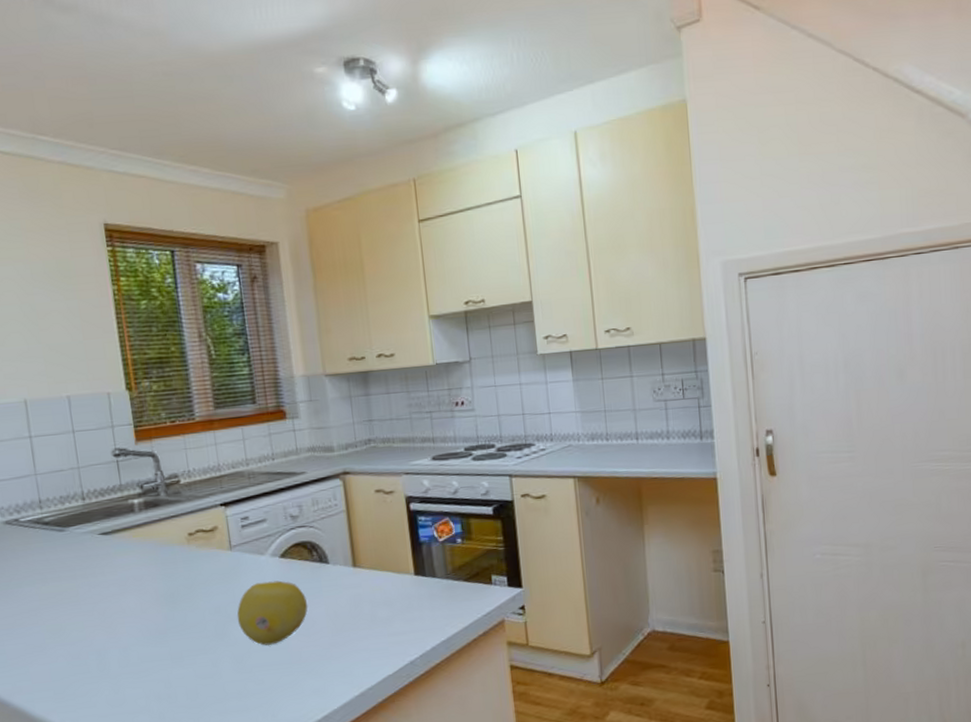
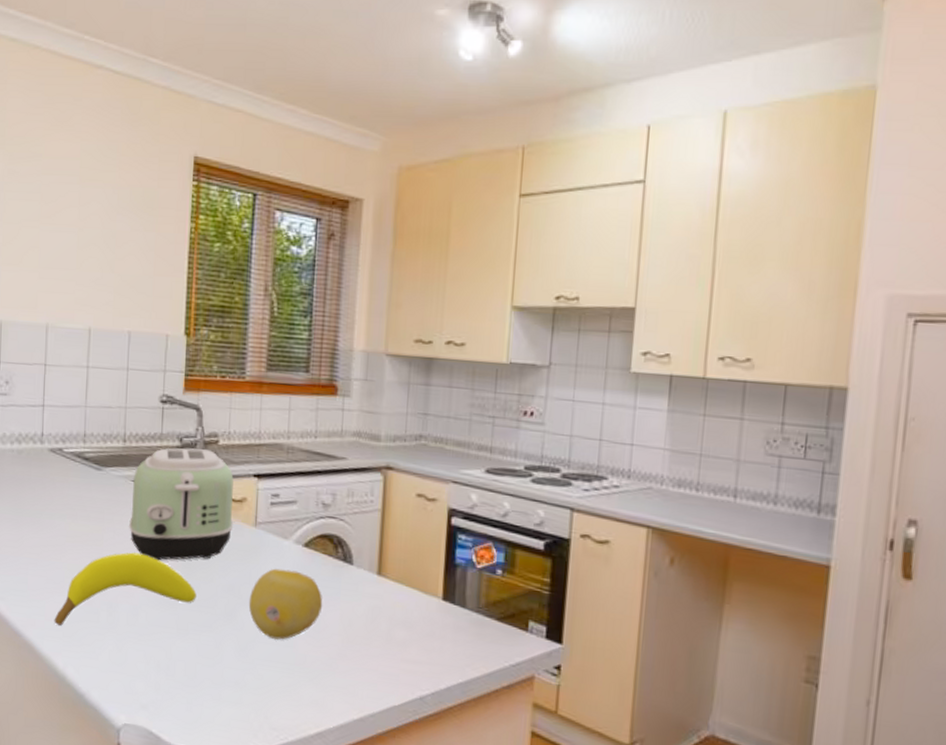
banana: none [41,599,185,686] -> present [54,552,197,626]
toaster: none [99,490,210,602] -> present [129,448,234,561]

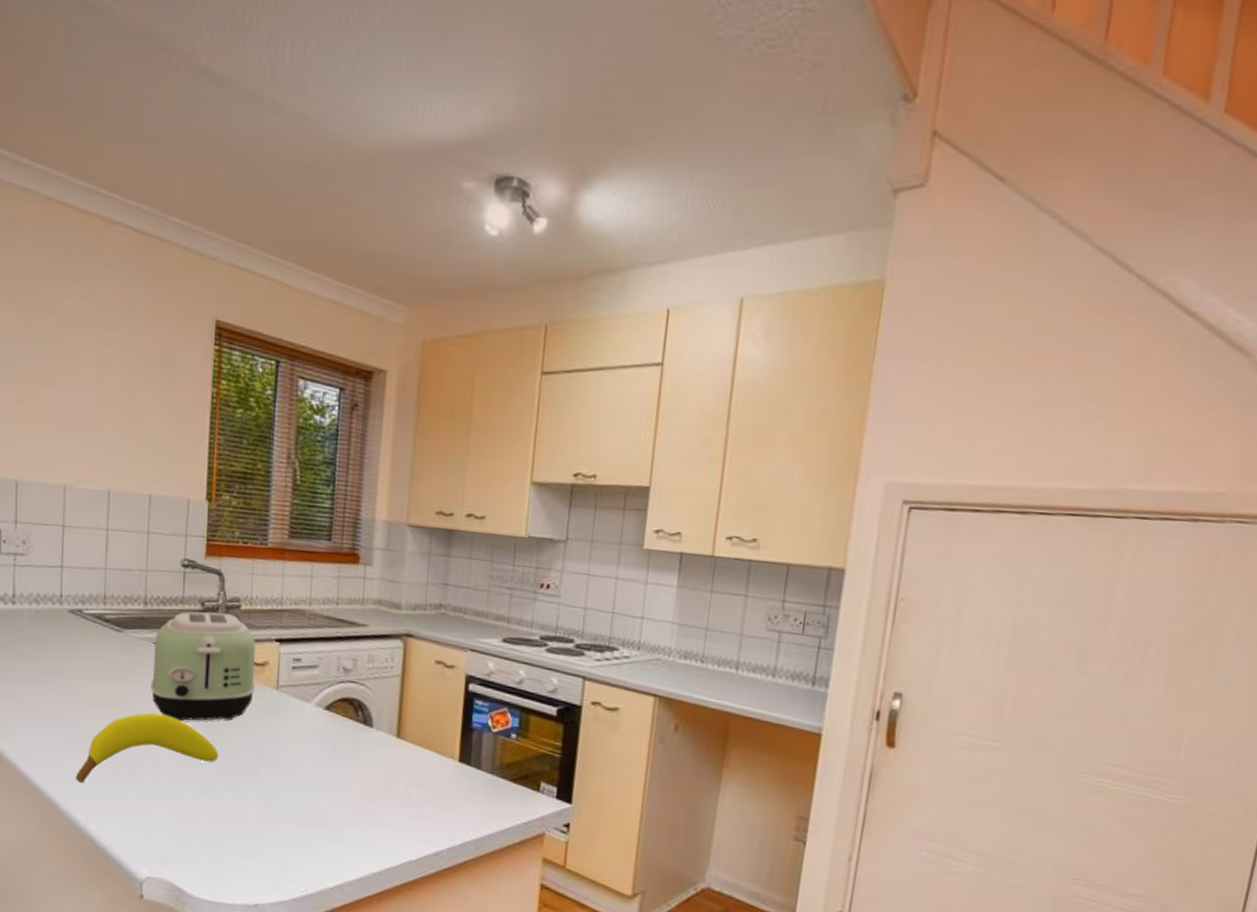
fruit: present [248,568,323,640] -> none [270,729,343,798]

